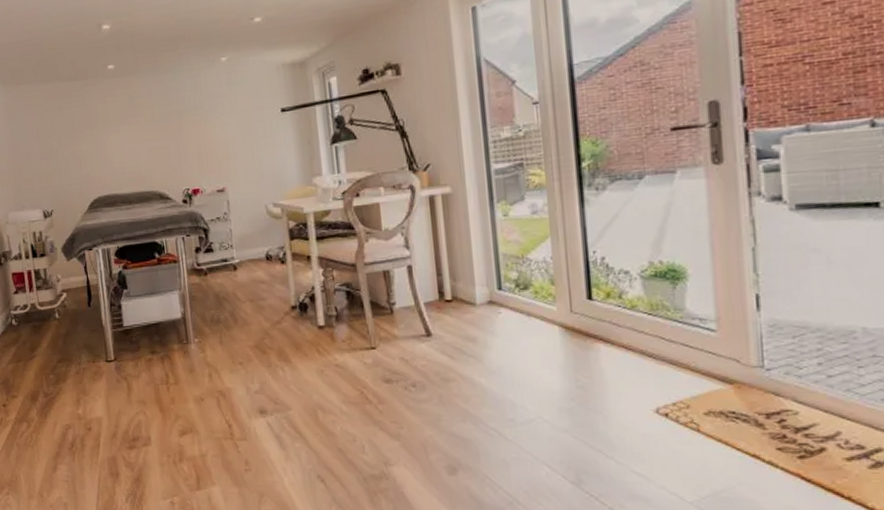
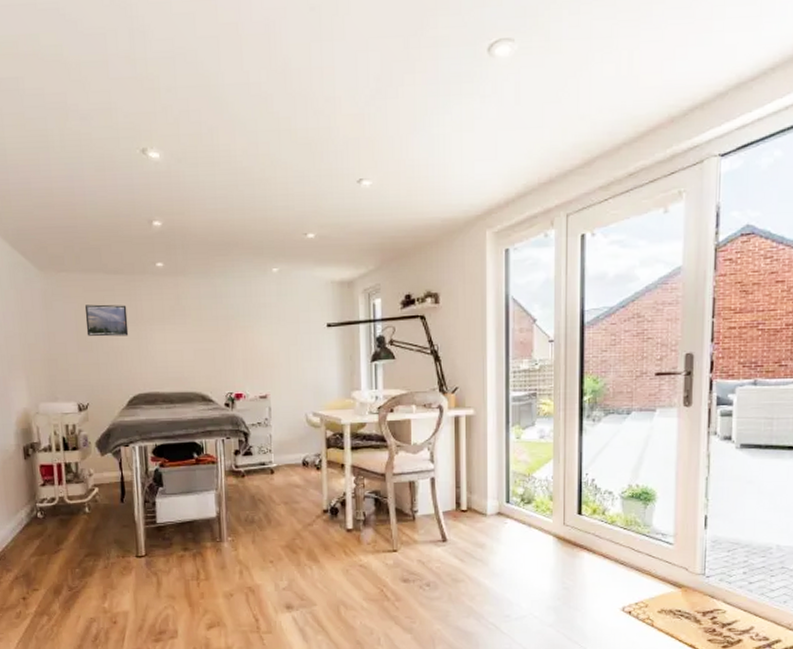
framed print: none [44,110,86,144] -> present [84,304,129,337]

